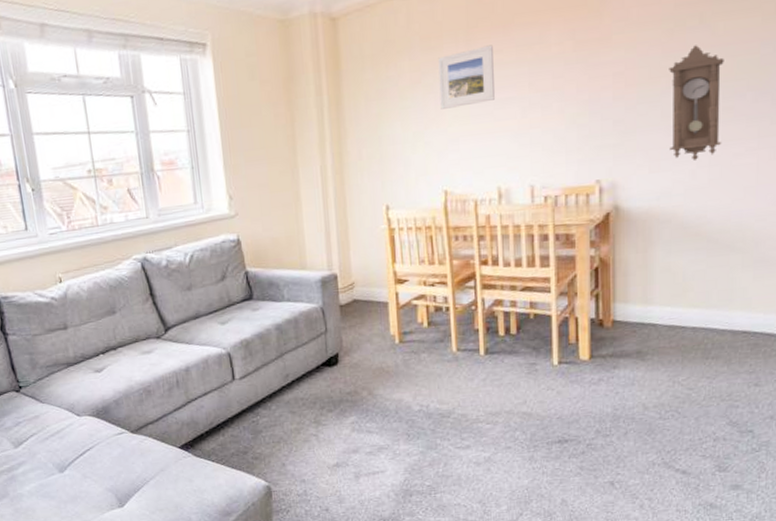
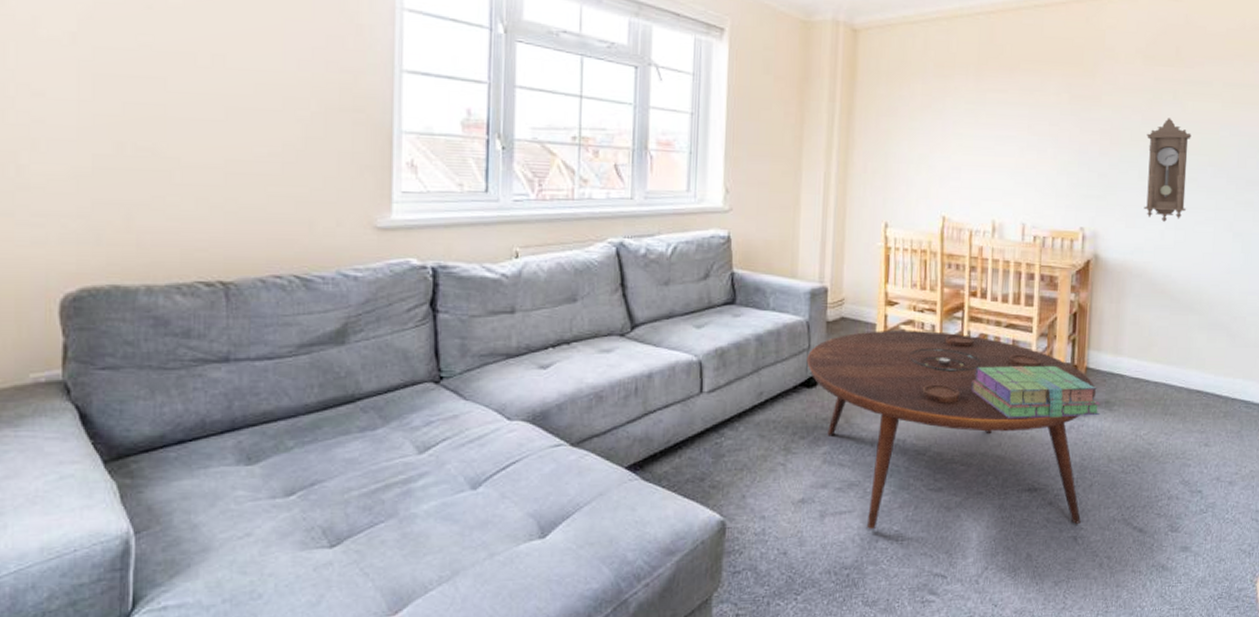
coffee table: none [325,302,626,486] -> present [806,331,1097,530]
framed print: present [438,45,496,109] -> none [947,83,999,137]
stack of books: none [489,322,632,378] -> present [970,365,1101,419]

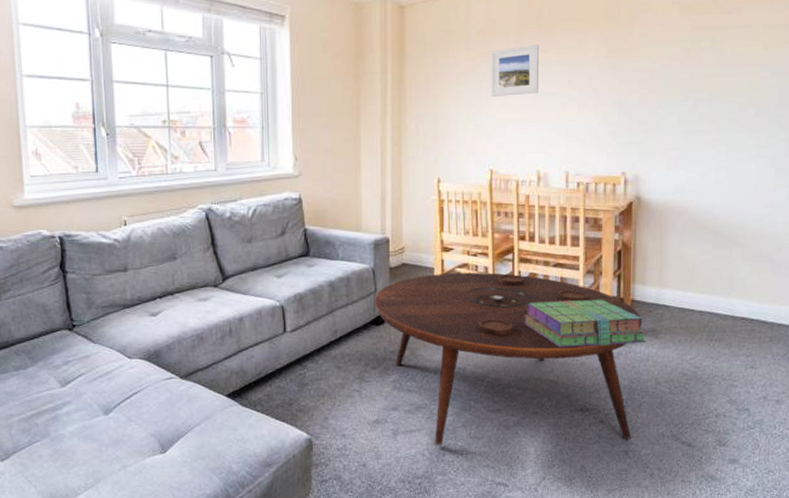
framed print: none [947,83,999,137] -> present [491,44,539,96]
pendulum clock: present [1144,118,1192,222] -> none [684,63,731,162]

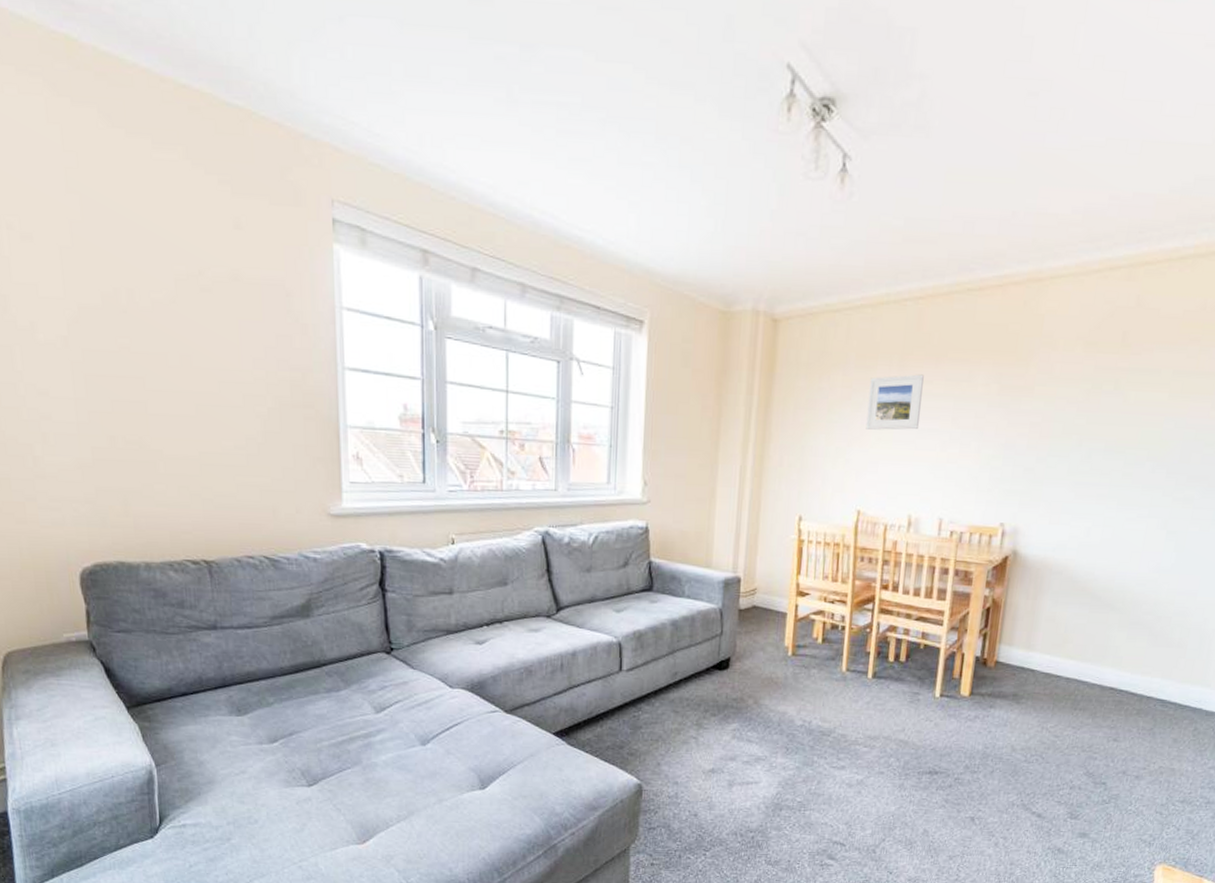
coffee table: present [374,272,643,446] -> none [719,619,1005,806]
stack of books: present [523,299,647,348] -> none [877,656,1009,708]

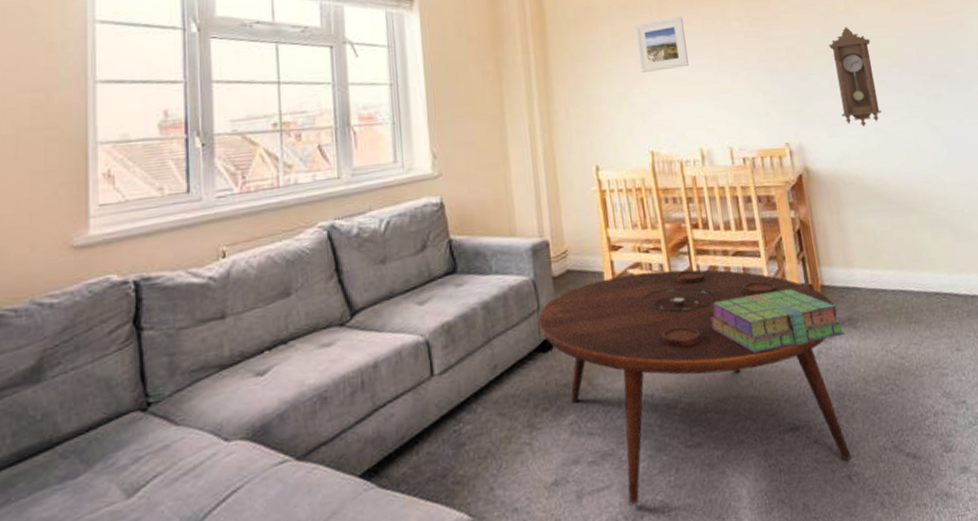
coffee table: none [719,619,1005,806] -> present [538,269,851,505]
stack of books: none [877,656,1009,708] -> present [709,288,846,354]
pendulum clock: none [1070,409,1131,519] -> present [828,27,882,126]

